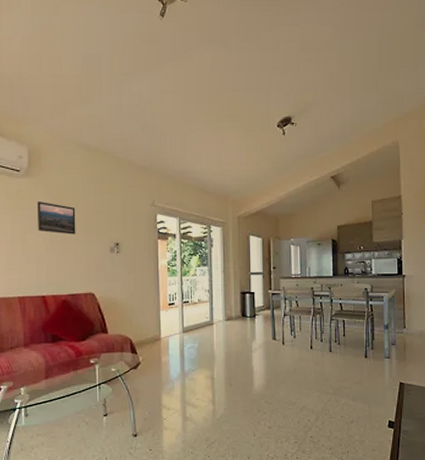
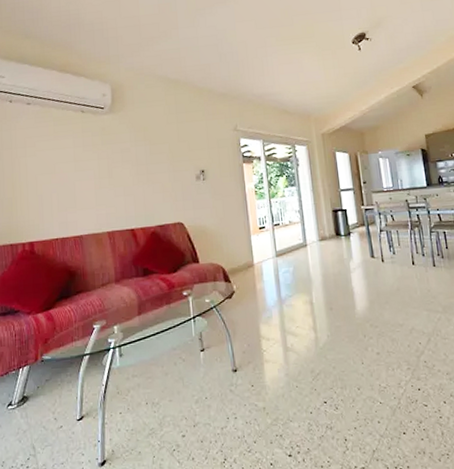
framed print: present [37,201,76,235] -> none [122,135,161,166]

